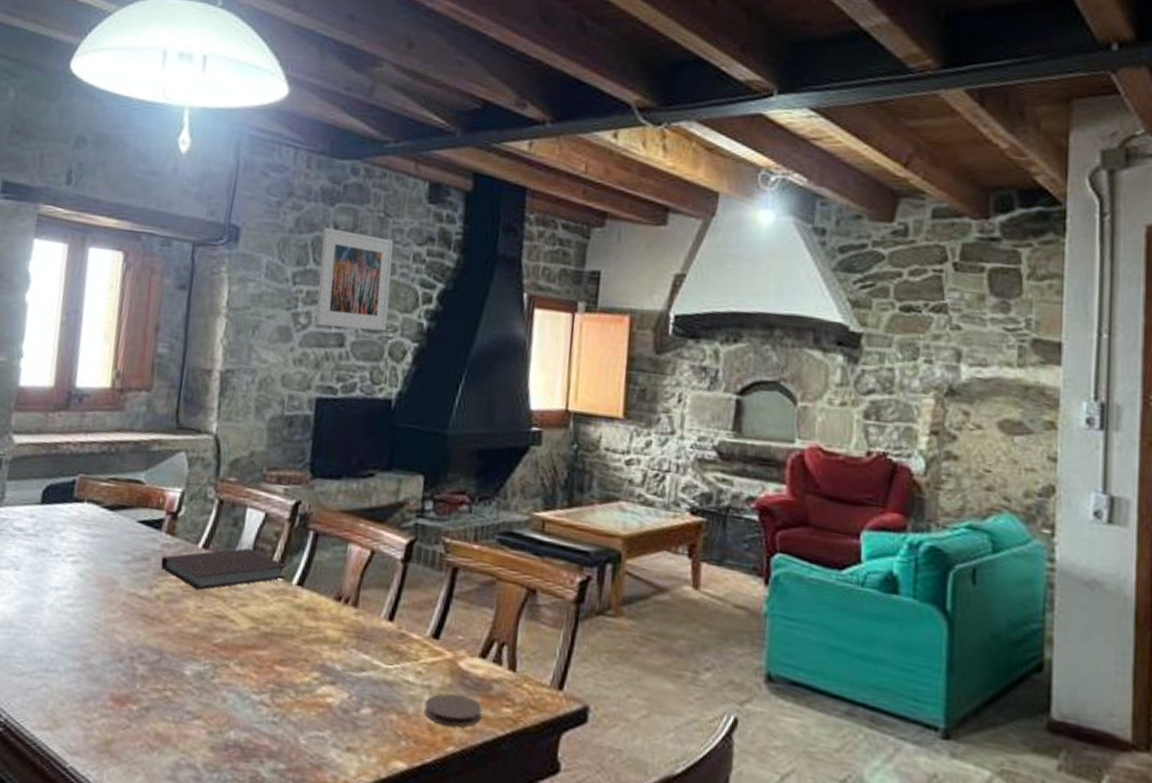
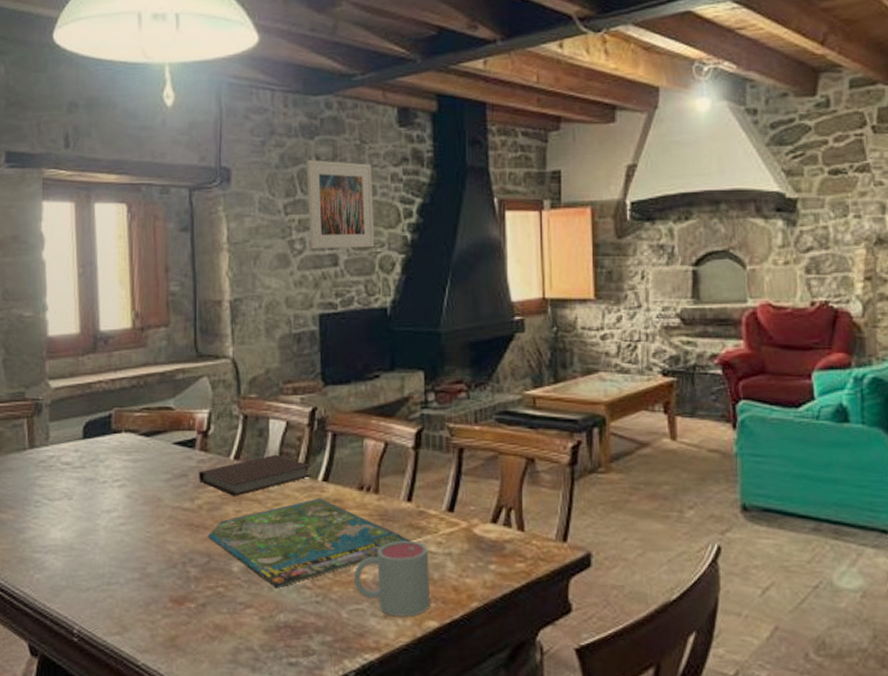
board game: none [161,603,390,700] -> present [207,498,413,587]
mug: none [317,664,405,754] -> present [353,540,431,617]
coaster: present [424,693,482,727] -> none [448,558,499,586]

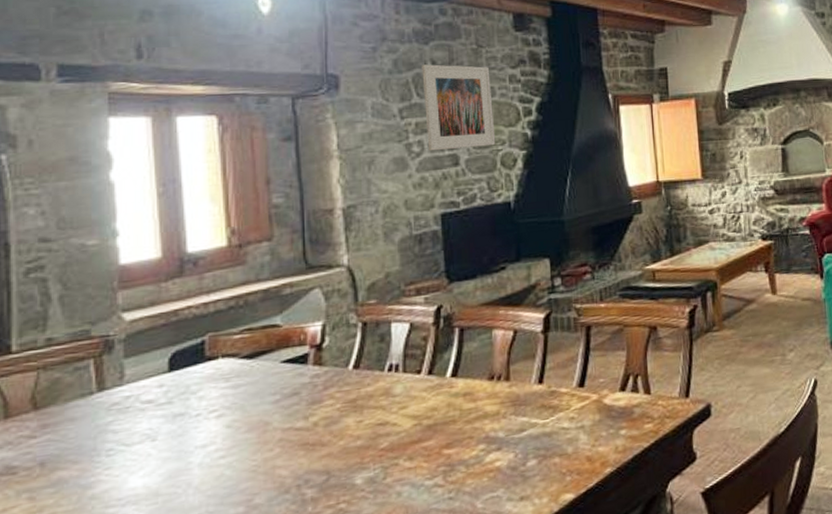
notebook: present [199,454,311,496] -> none [313,357,439,407]
board game: present [207,498,413,587] -> none [325,394,546,492]
mug: present [353,540,431,617] -> none [487,420,566,497]

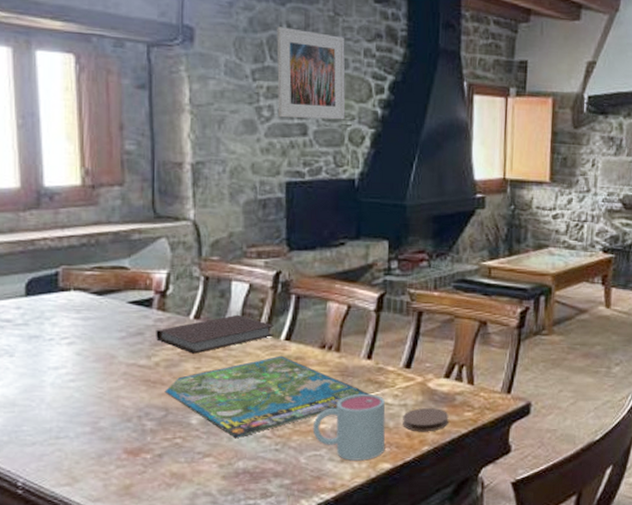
notebook: none [313,357,439,407] -> present [156,314,274,354]
board game: none [325,394,546,492] -> present [164,355,371,438]
mug: none [487,420,566,497] -> present [312,393,386,461]
coaster: none [581,425,629,454] -> present [403,408,449,432]

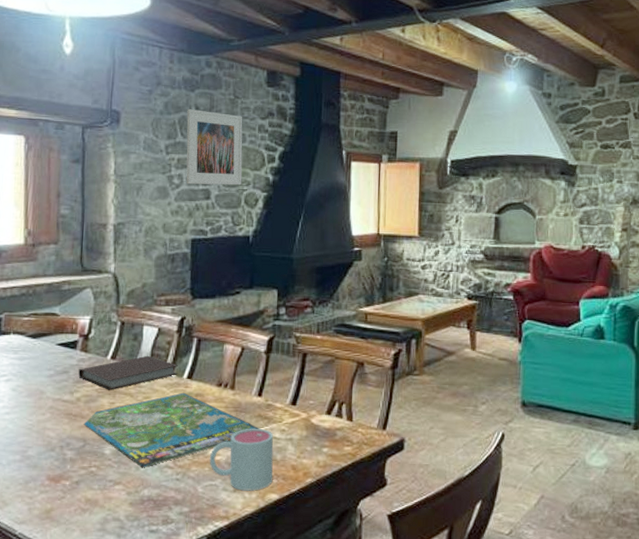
coaster: present [403,408,449,432] -> none [289,442,330,465]

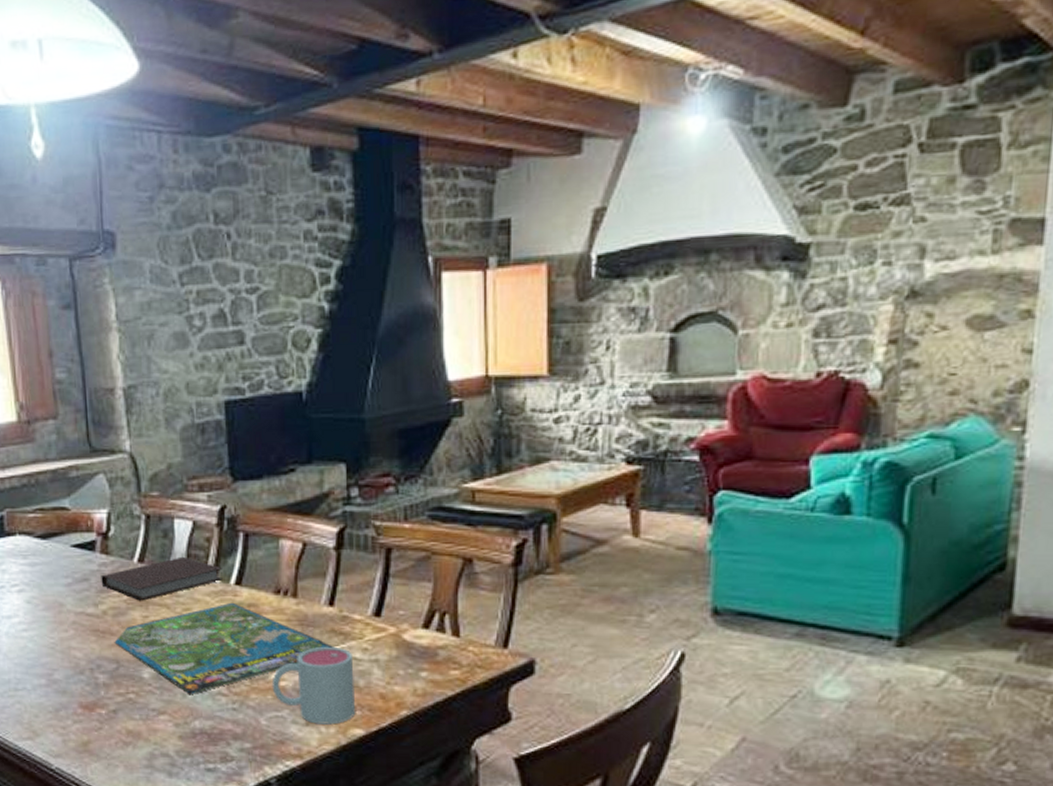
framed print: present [186,109,243,186] -> none [203,217,287,326]

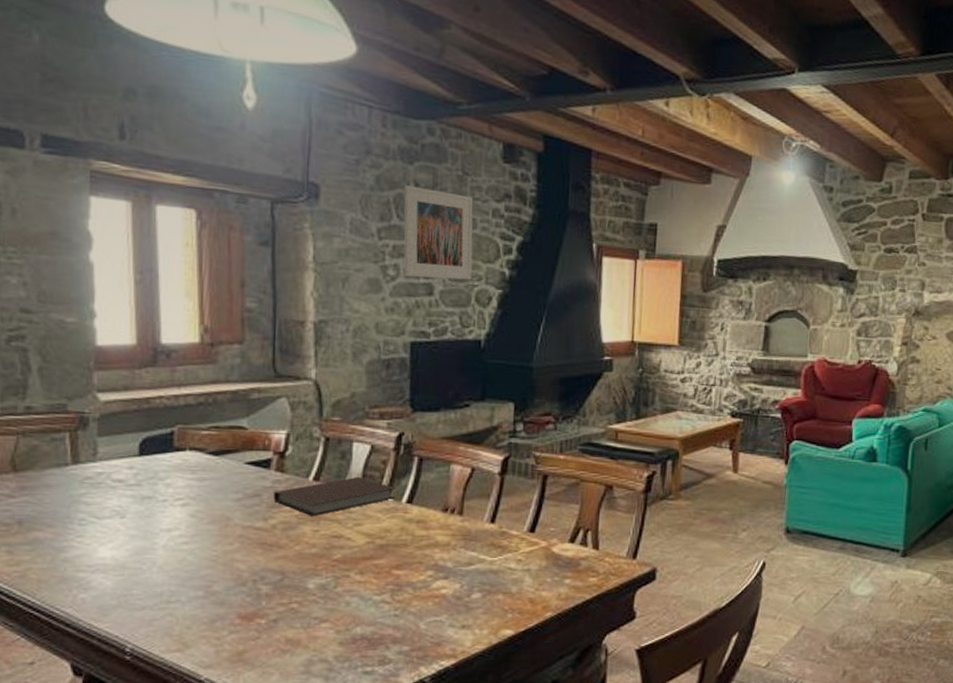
board game: present [114,602,336,694] -> none [281,518,494,603]
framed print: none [203,217,287,326] -> present [403,185,474,281]
mug: present [271,646,356,725] -> none [433,558,508,627]

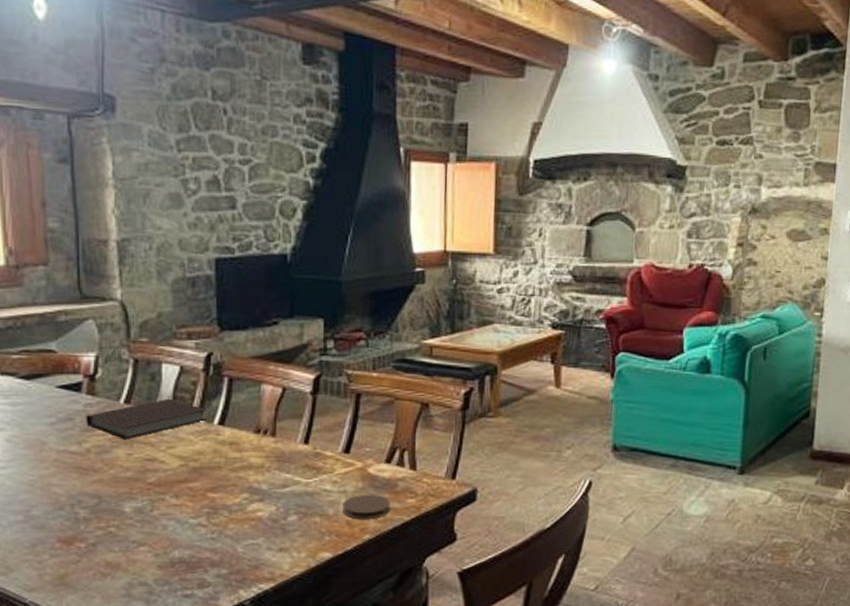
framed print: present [403,185,474,281] -> none [201,93,276,192]
coaster: none [526,573,573,598] -> present [342,495,391,520]

